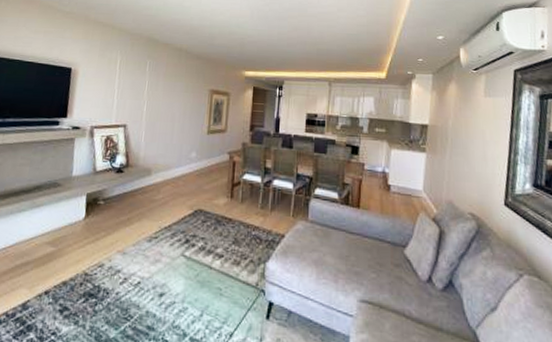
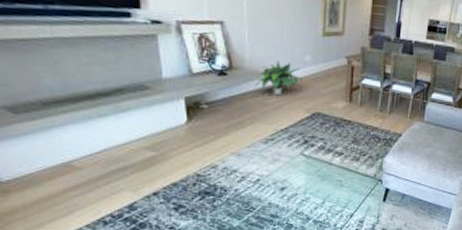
potted plant: none [145,158,188,192] -> present [254,60,303,96]

